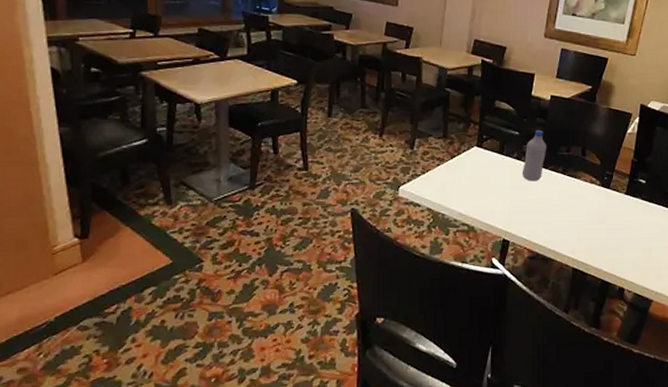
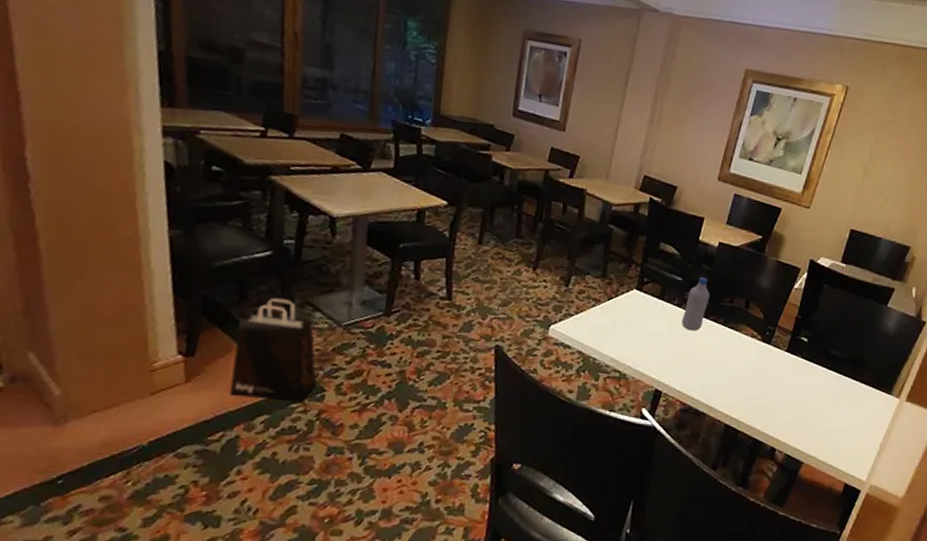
shopping bag: none [120,180,195,274] -> present [229,297,317,402]

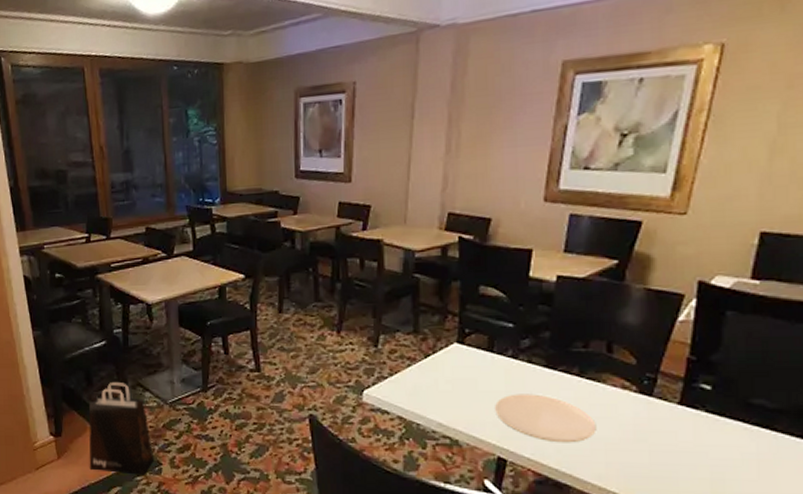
plate: none [658,336,731,379] -> present [495,394,597,443]
water bottle: present [681,276,710,331] -> none [519,319,555,386]

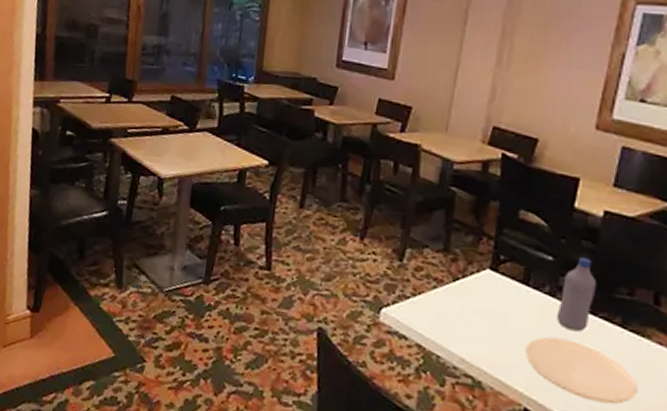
shopping bag: present [88,381,155,475] -> none [63,258,138,371]
water bottle: none [519,319,555,386] -> present [556,256,597,332]

